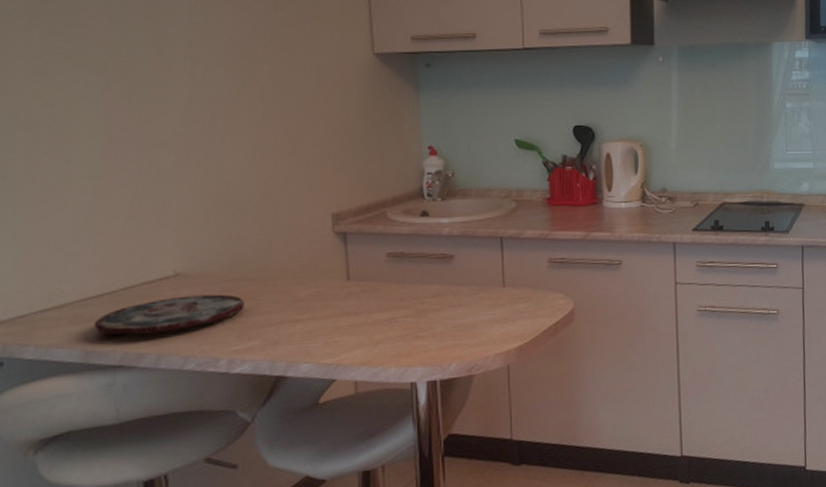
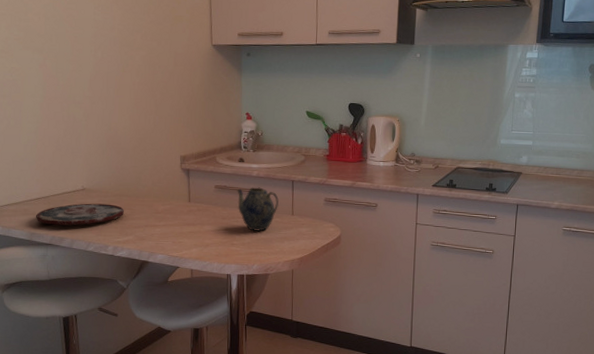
teapot: none [420,250,482,315] -> present [237,187,279,231]

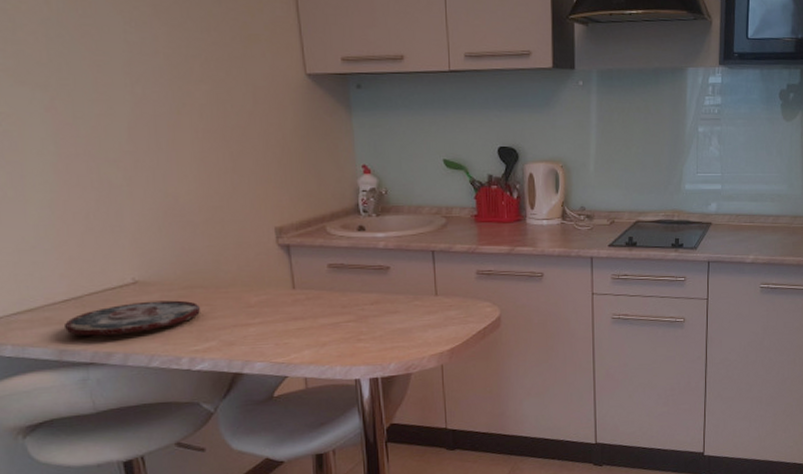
teapot: present [237,187,279,231] -> none [359,262,417,320]

